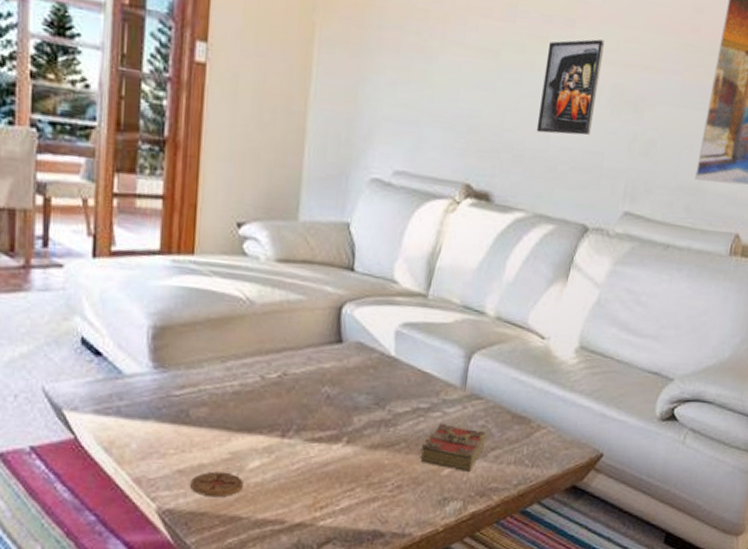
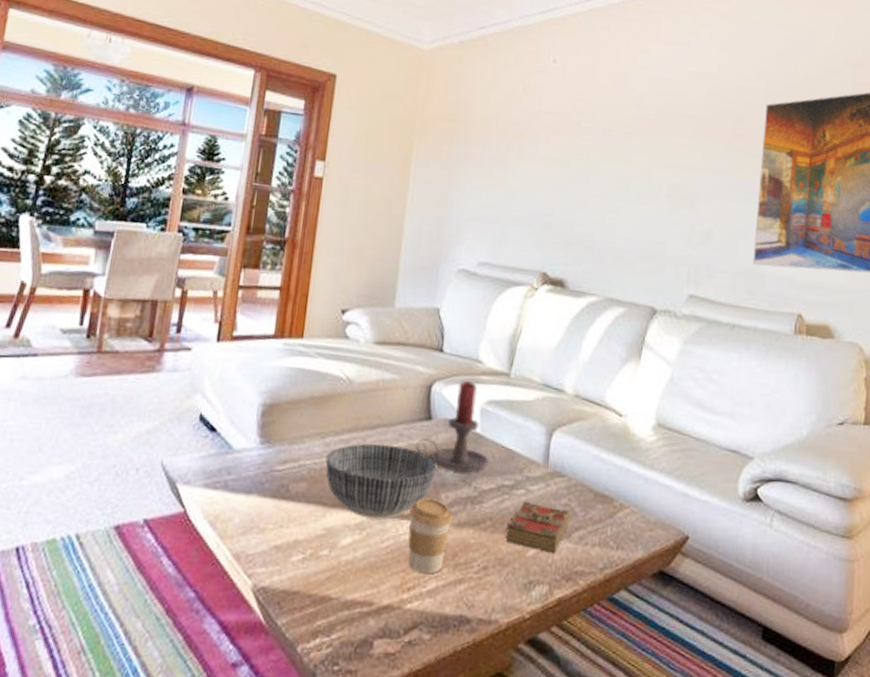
coaster: present [190,471,243,498] -> none [285,548,335,576]
bowl: none [227,367,349,443] -> present [325,444,437,519]
coffee cup: none [319,421,367,494] -> present [408,498,453,574]
candle holder: none [324,302,405,396] -> present [415,381,490,472]
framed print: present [536,39,604,136] -> none [603,147,659,228]

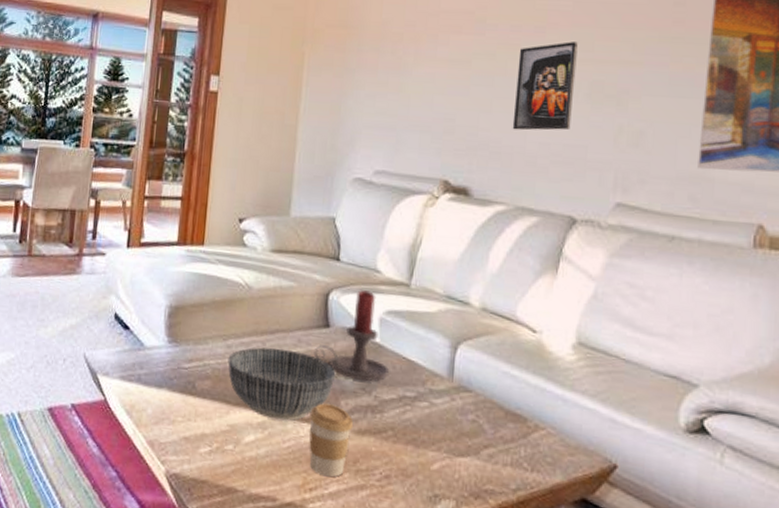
book: present [505,500,570,555] -> none [408,413,478,470]
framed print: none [603,147,659,228] -> present [512,42,578,131]

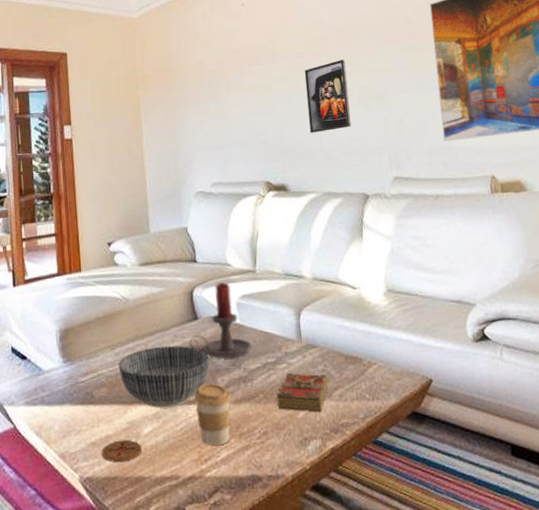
coaster: none [194,442,239,468] -> present [102,439,142,463]
book: none [408,413,478,470] -> present [276,372,328,413]

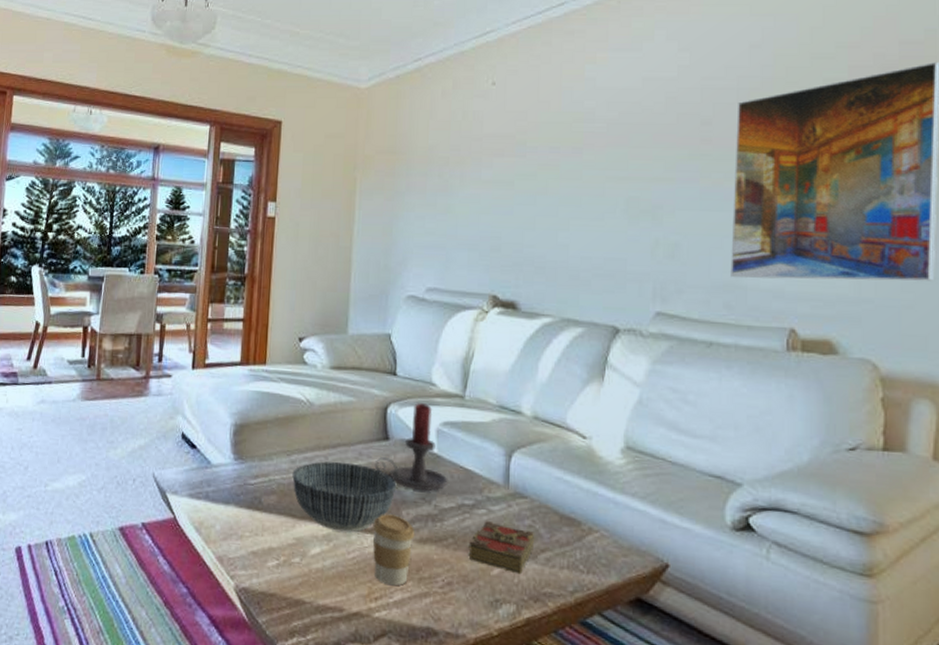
coaster: present [102,439,142,463] -> none [262,555,306,580]
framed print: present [304,60,352,133] -> none [555,161,613,246]

